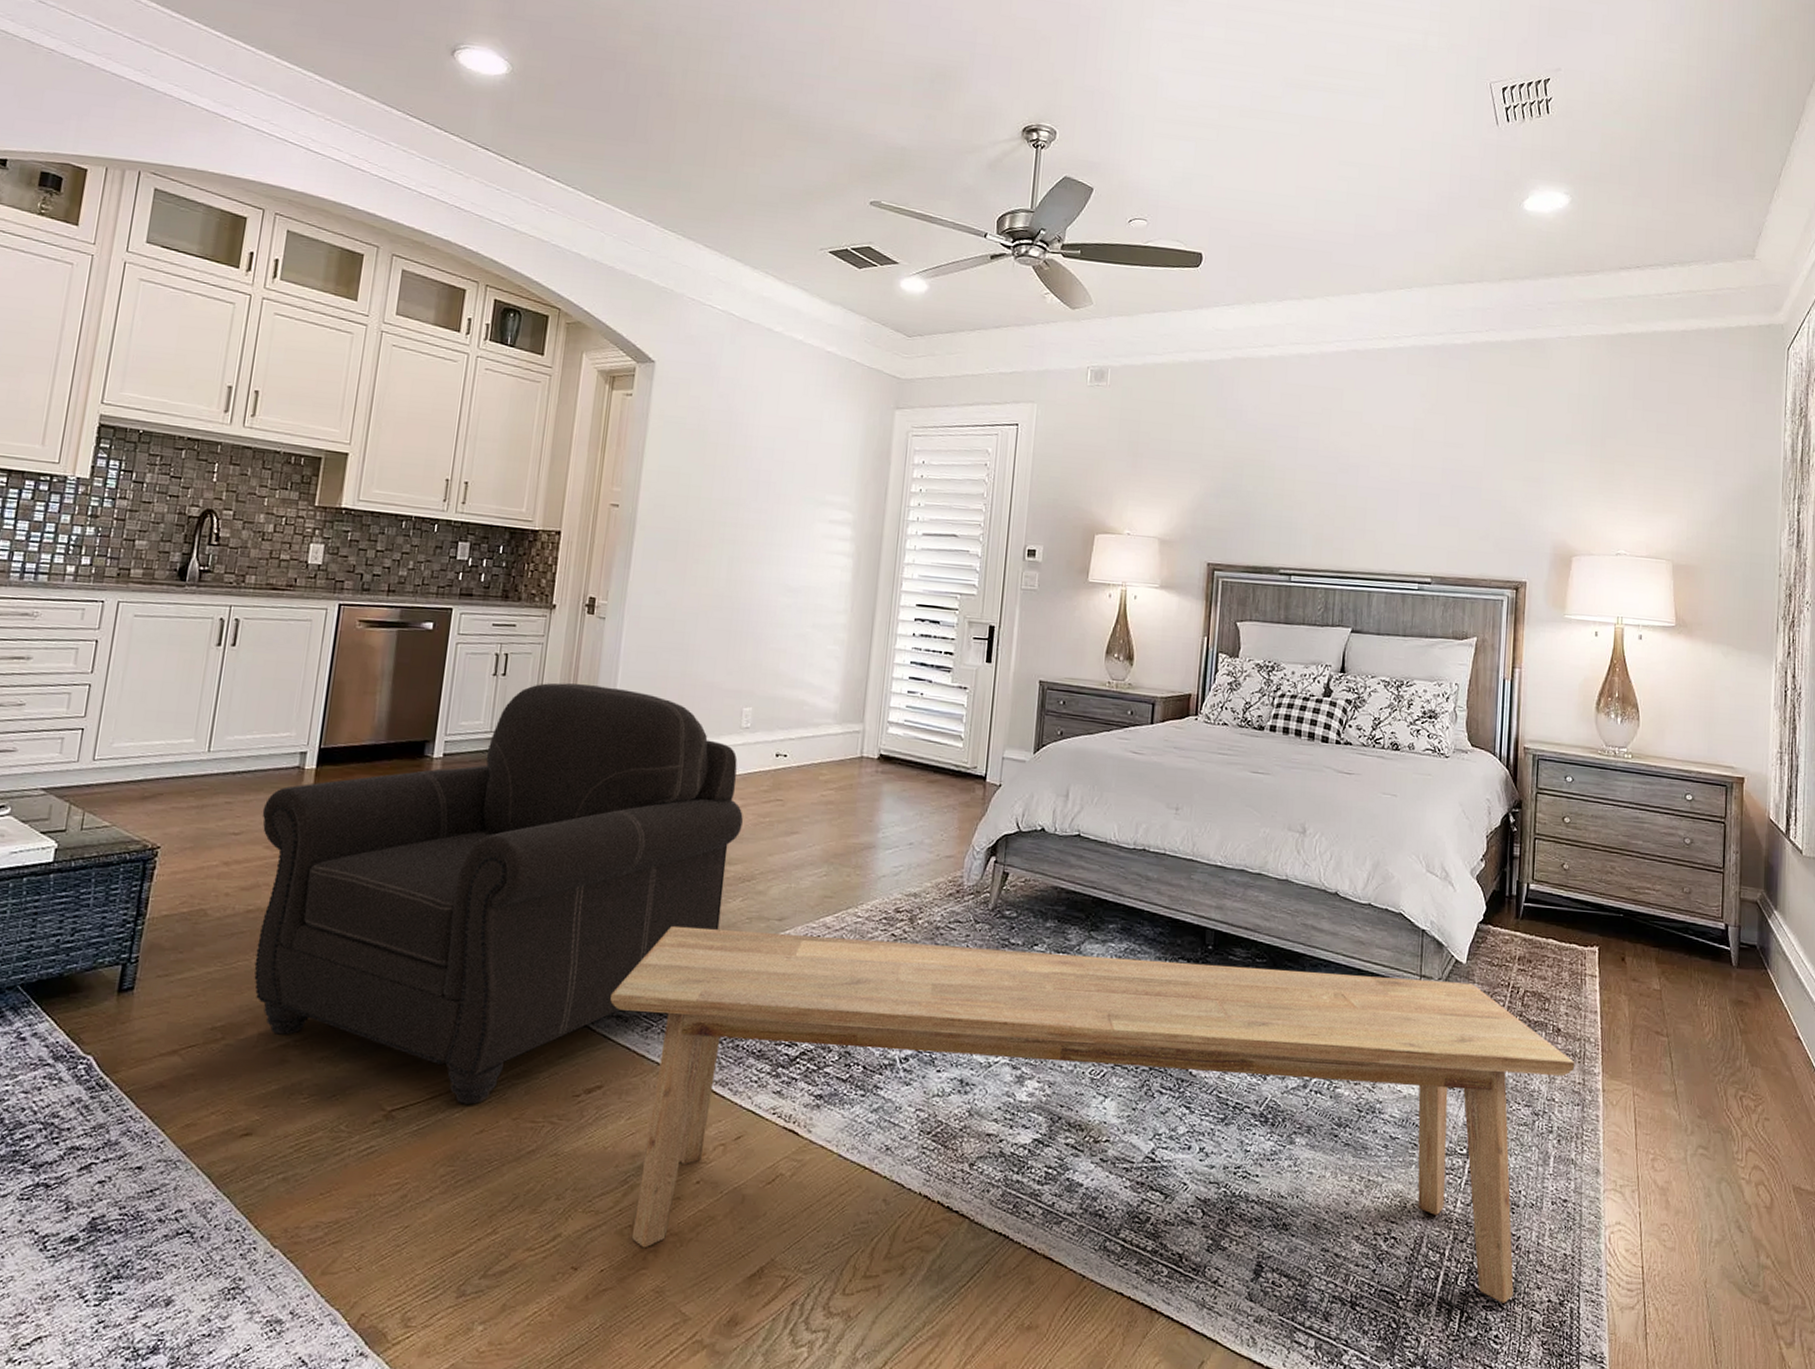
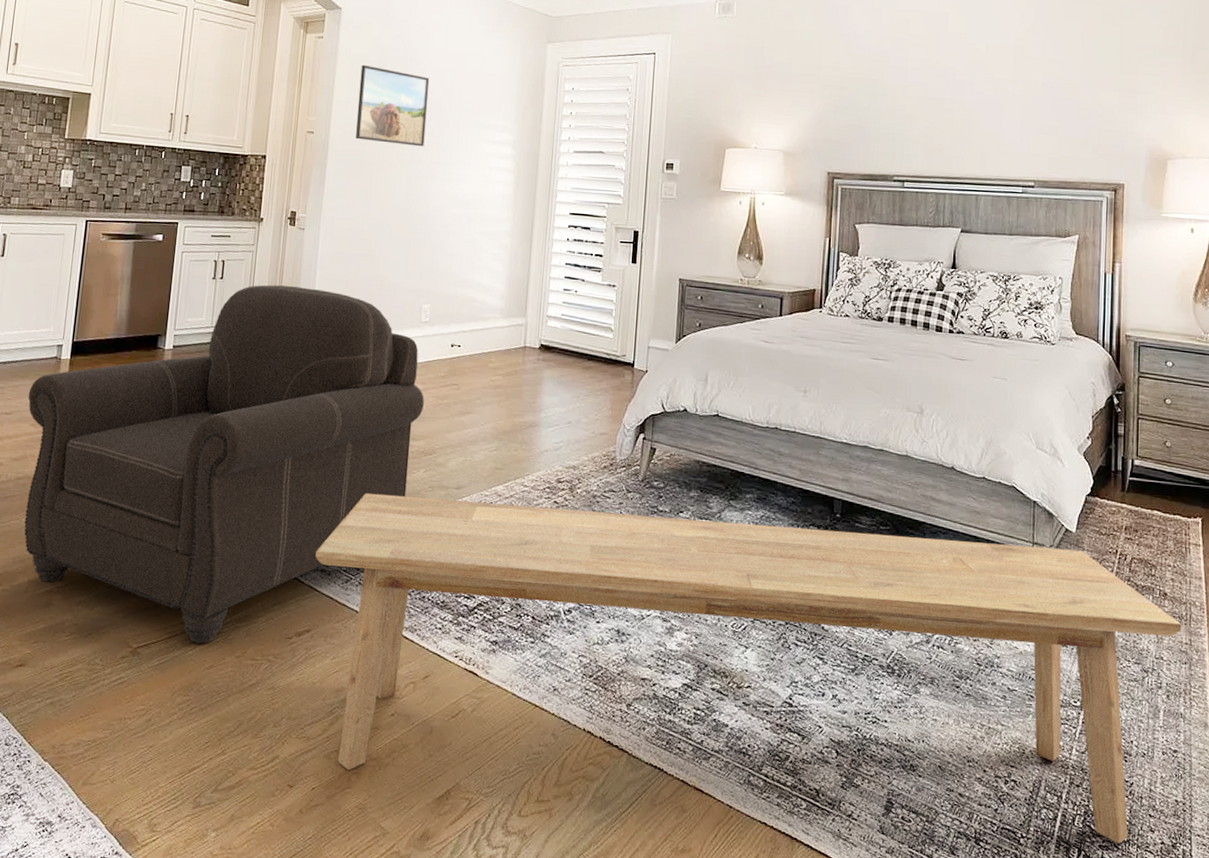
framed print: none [668,427,758,525] -> present [356,64,430,147]

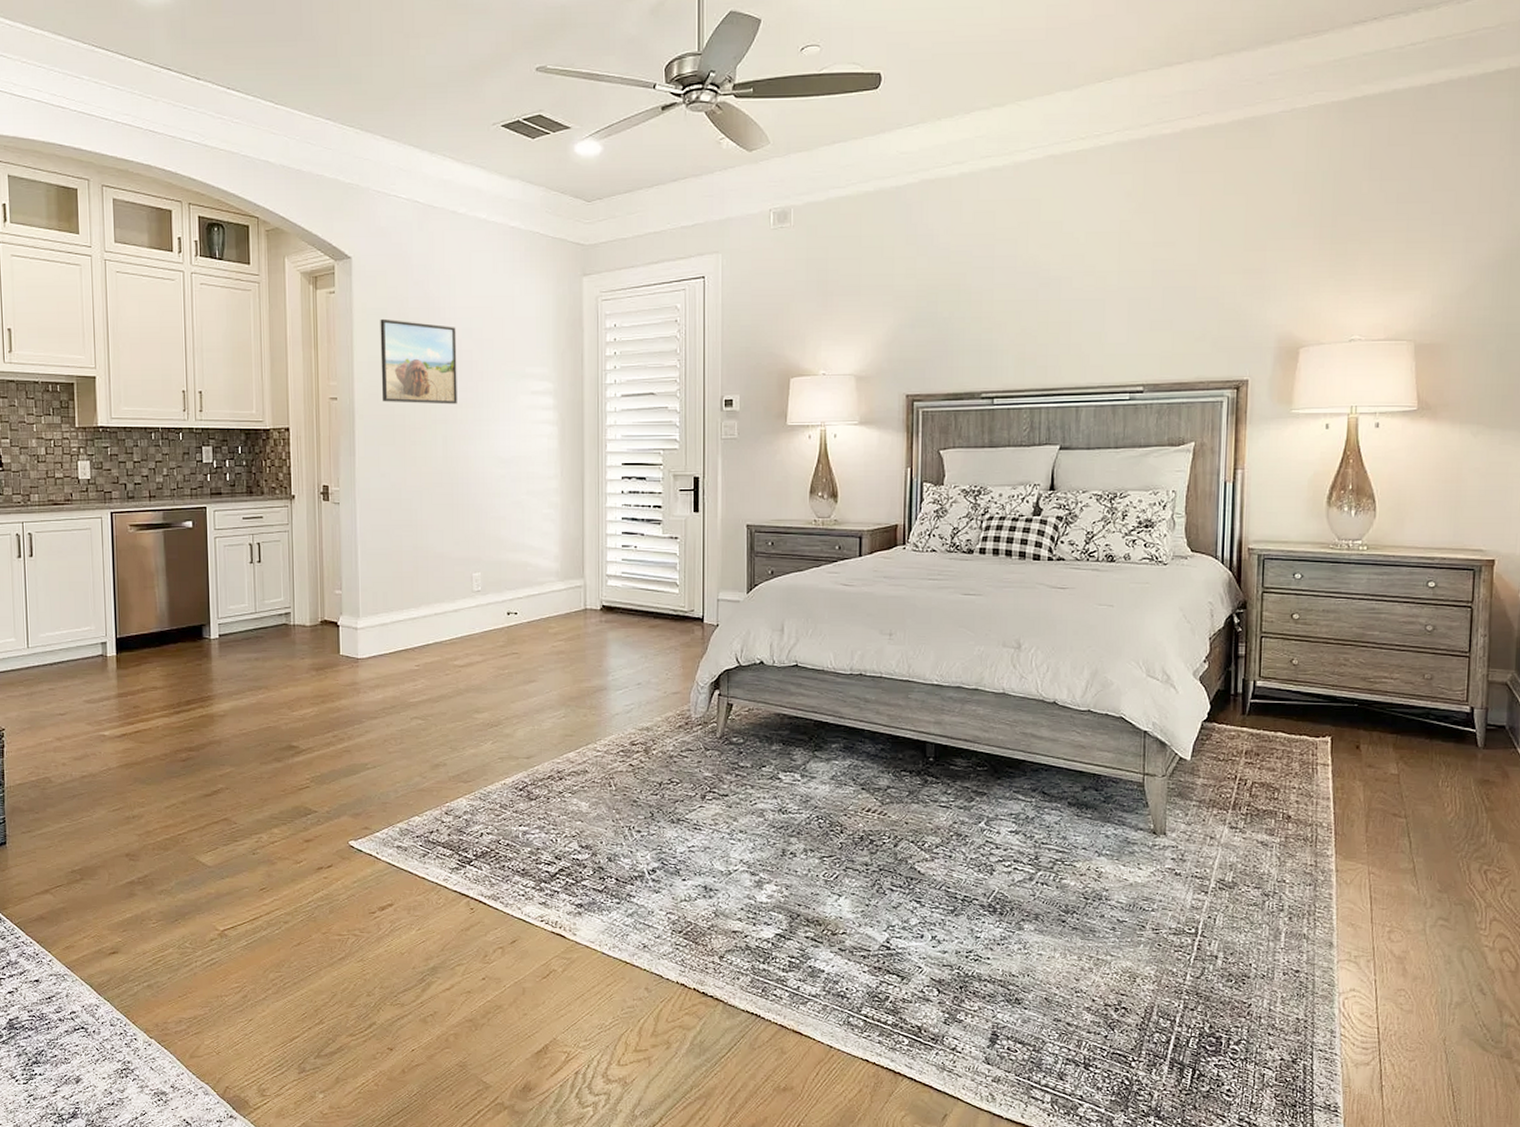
armchair: present [24,284,424,644] -> none [79,565,484,923]
bench: present [315,492,1182,844] -> none [390,768,1307,1062]

